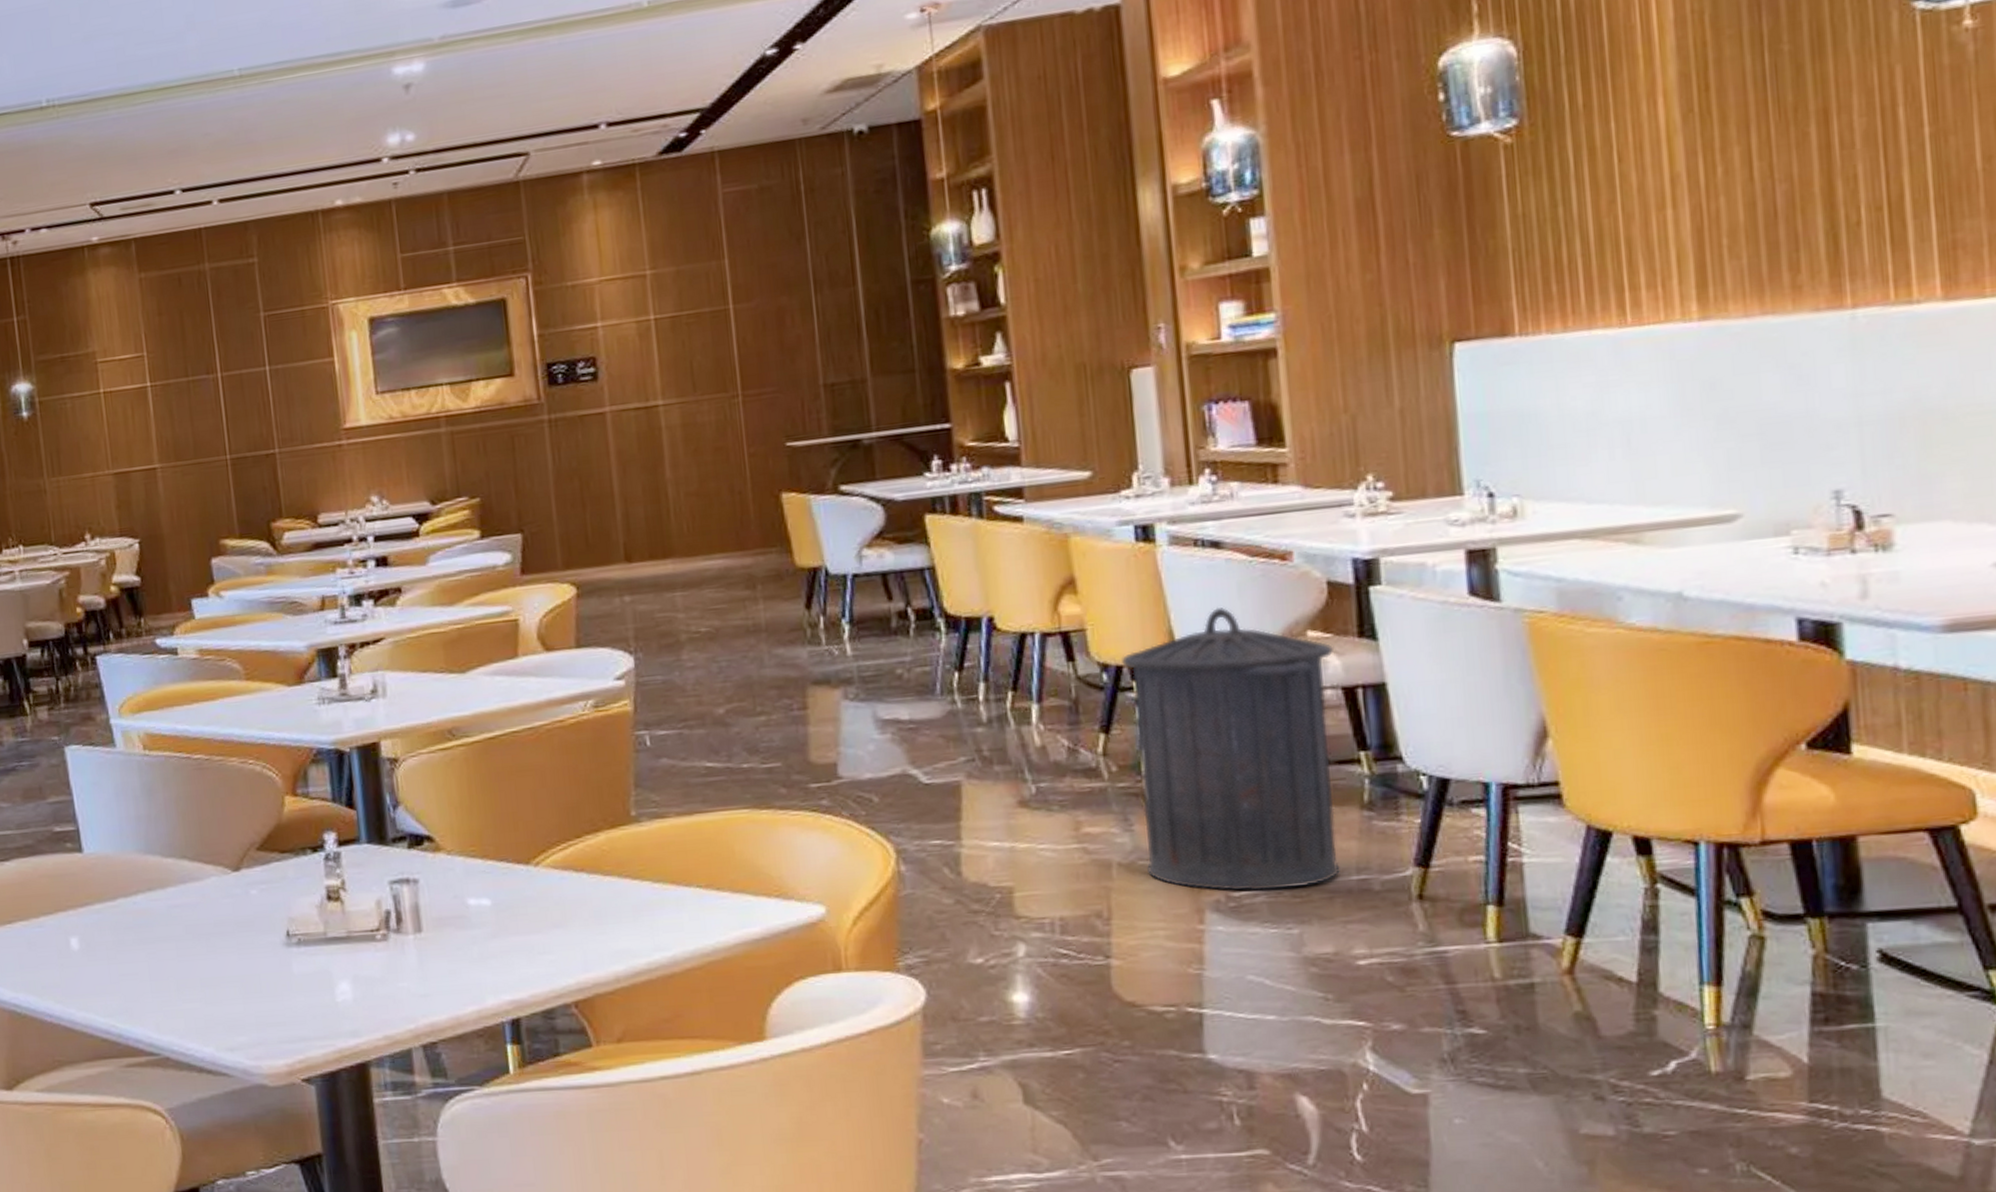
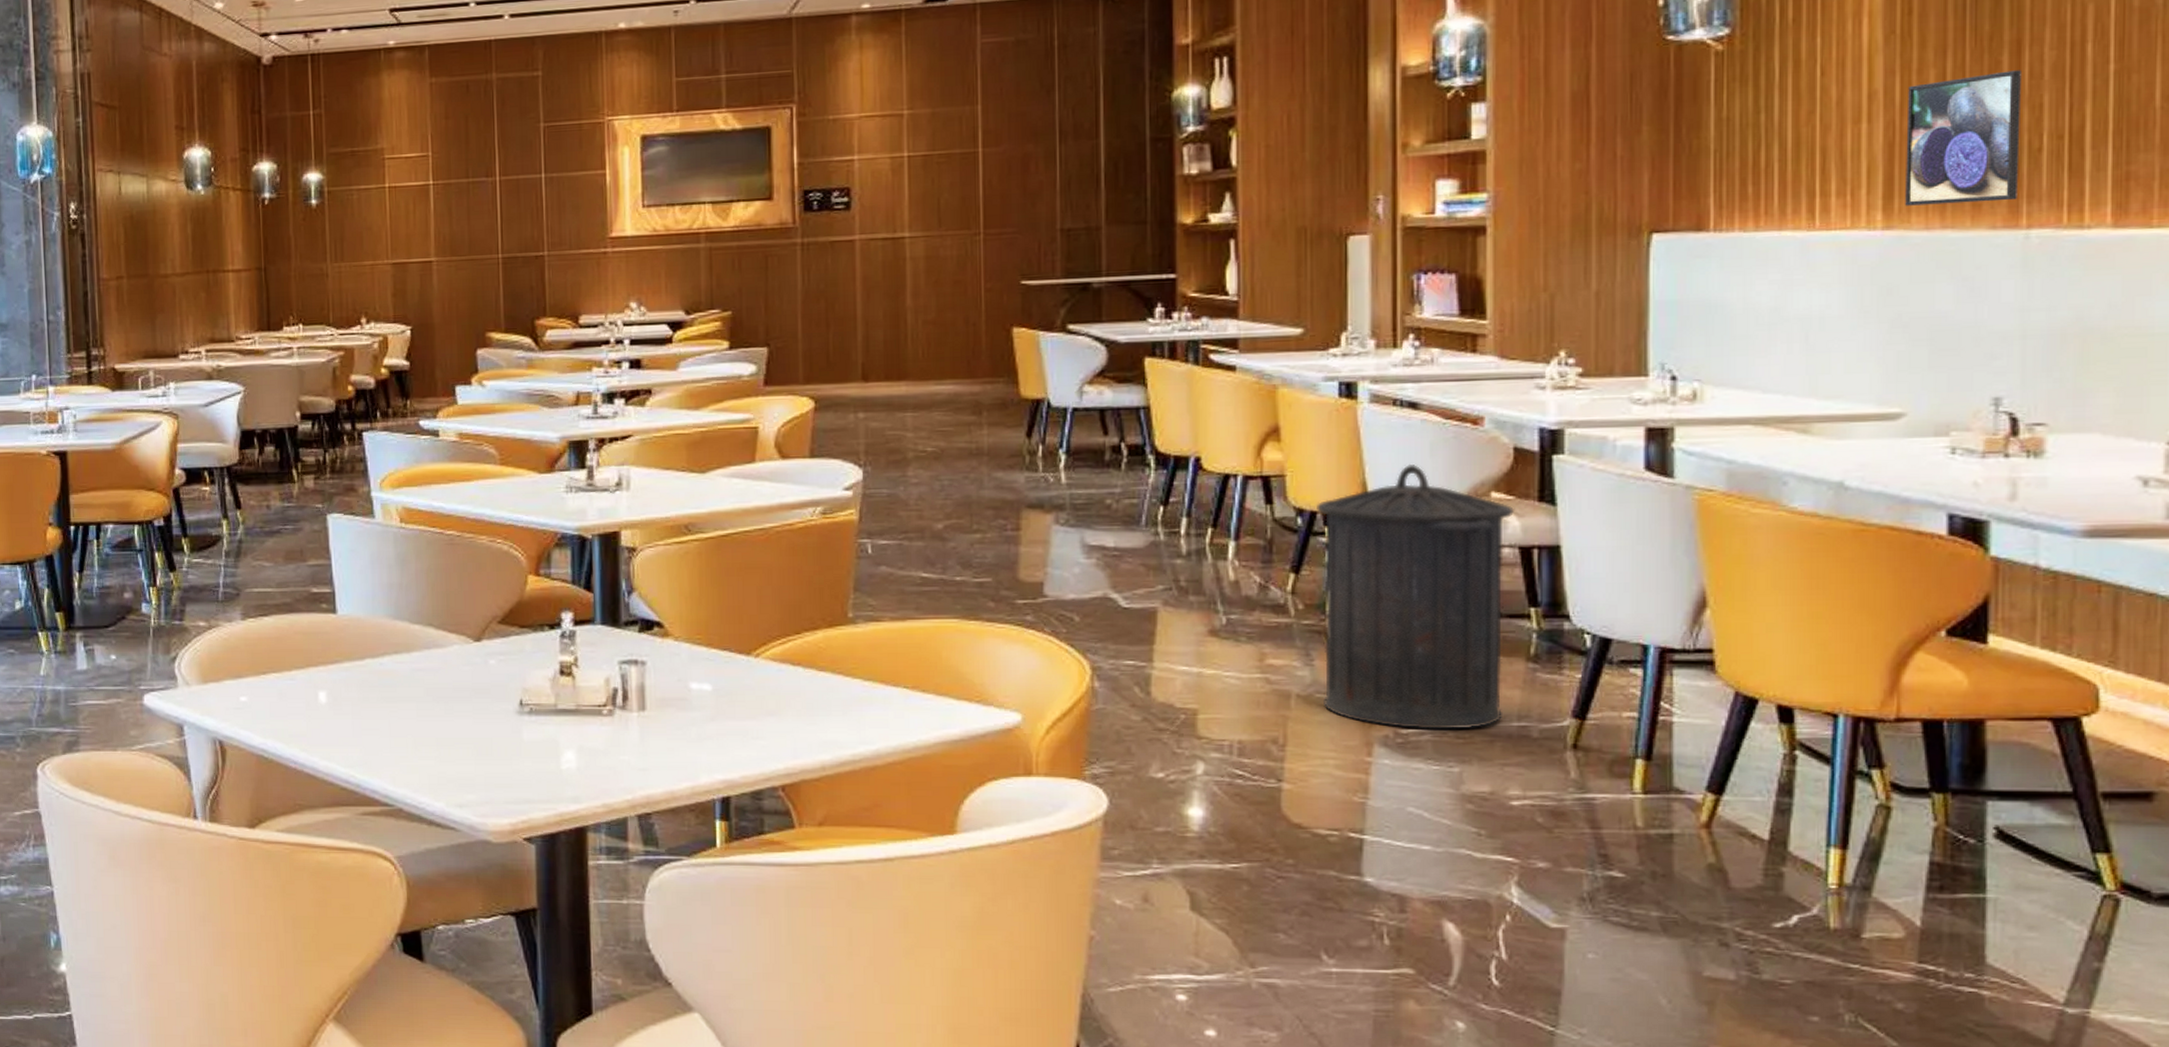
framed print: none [1712,140,1839,294] -> present [1905,70,2021,206]

